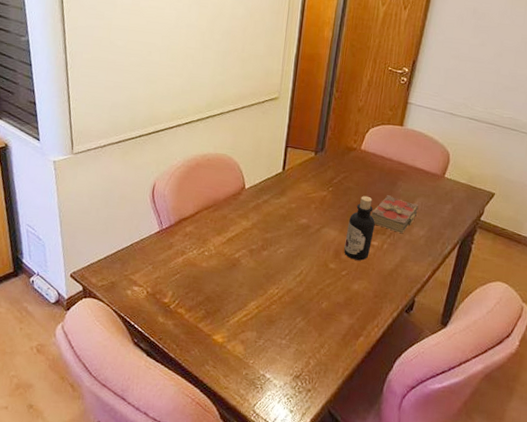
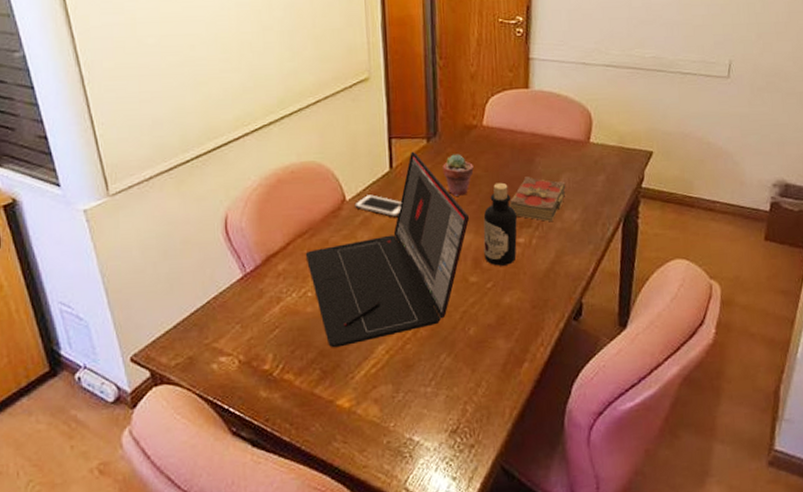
laptop: none [208,159,337,297] -> present [305,151,469,348]
cell phone: none [251,187,287,208] -> present [354,194,401,217]
potted succulent: none [323,167,348,201] -> present [443,154,474,196]

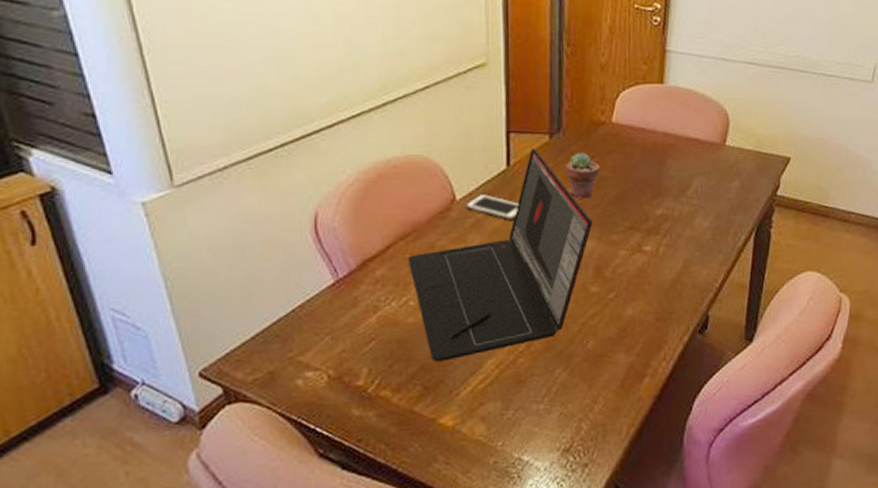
bottle: present [483,182,517,266] -> none [607,185,644,275]
book: present [509,176,566,222] -> none [636,180,698,230]

